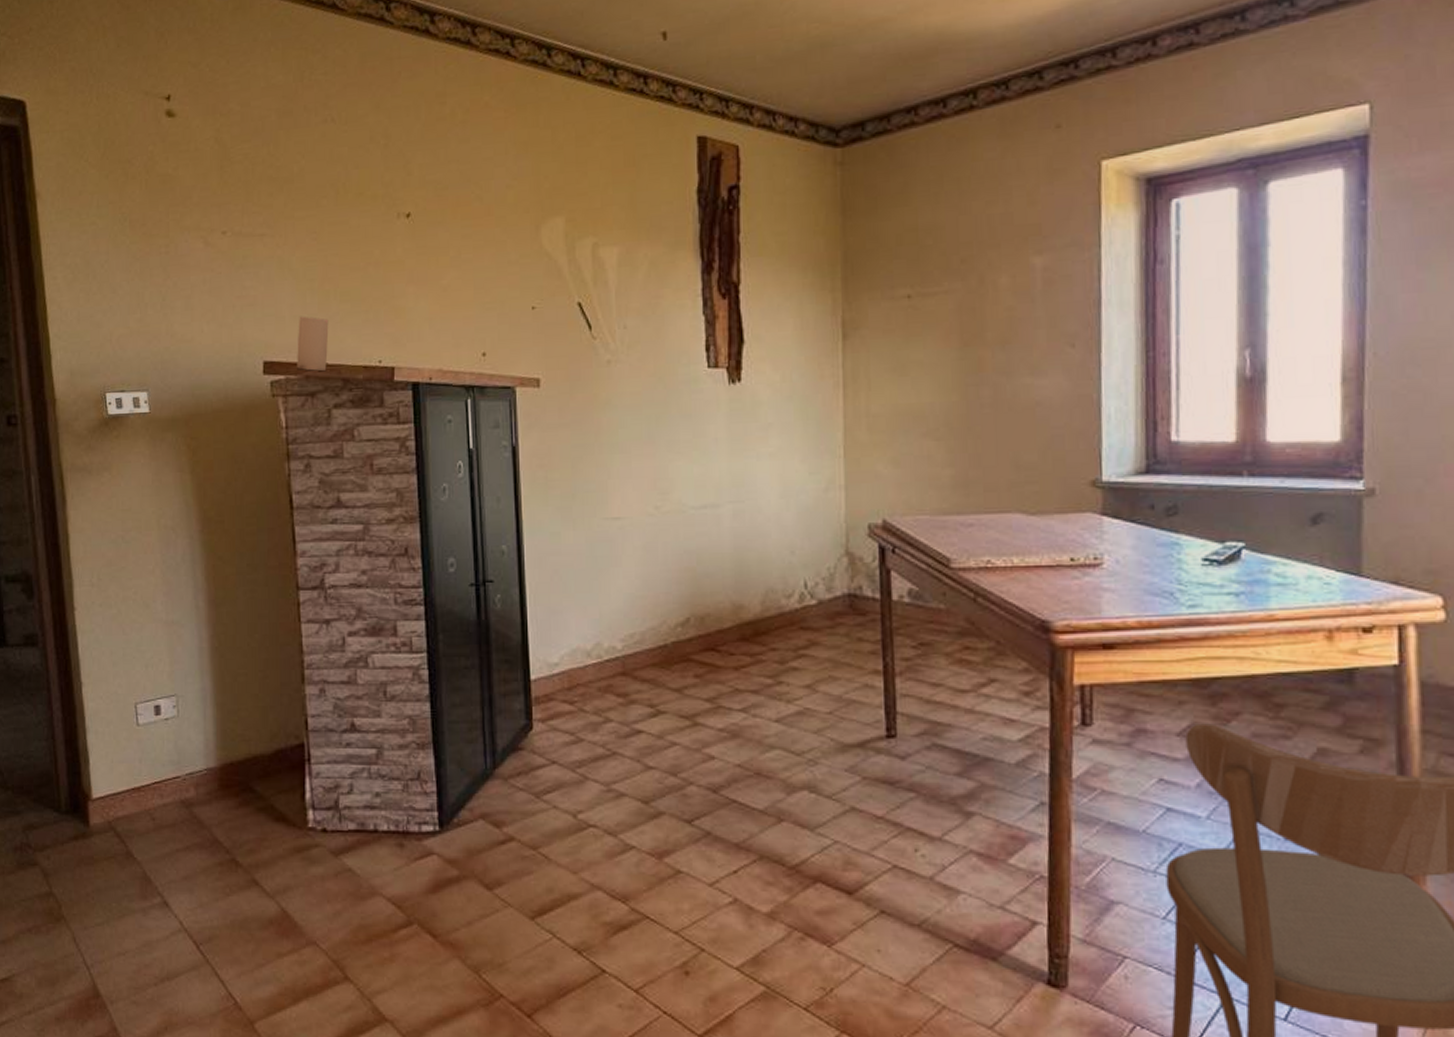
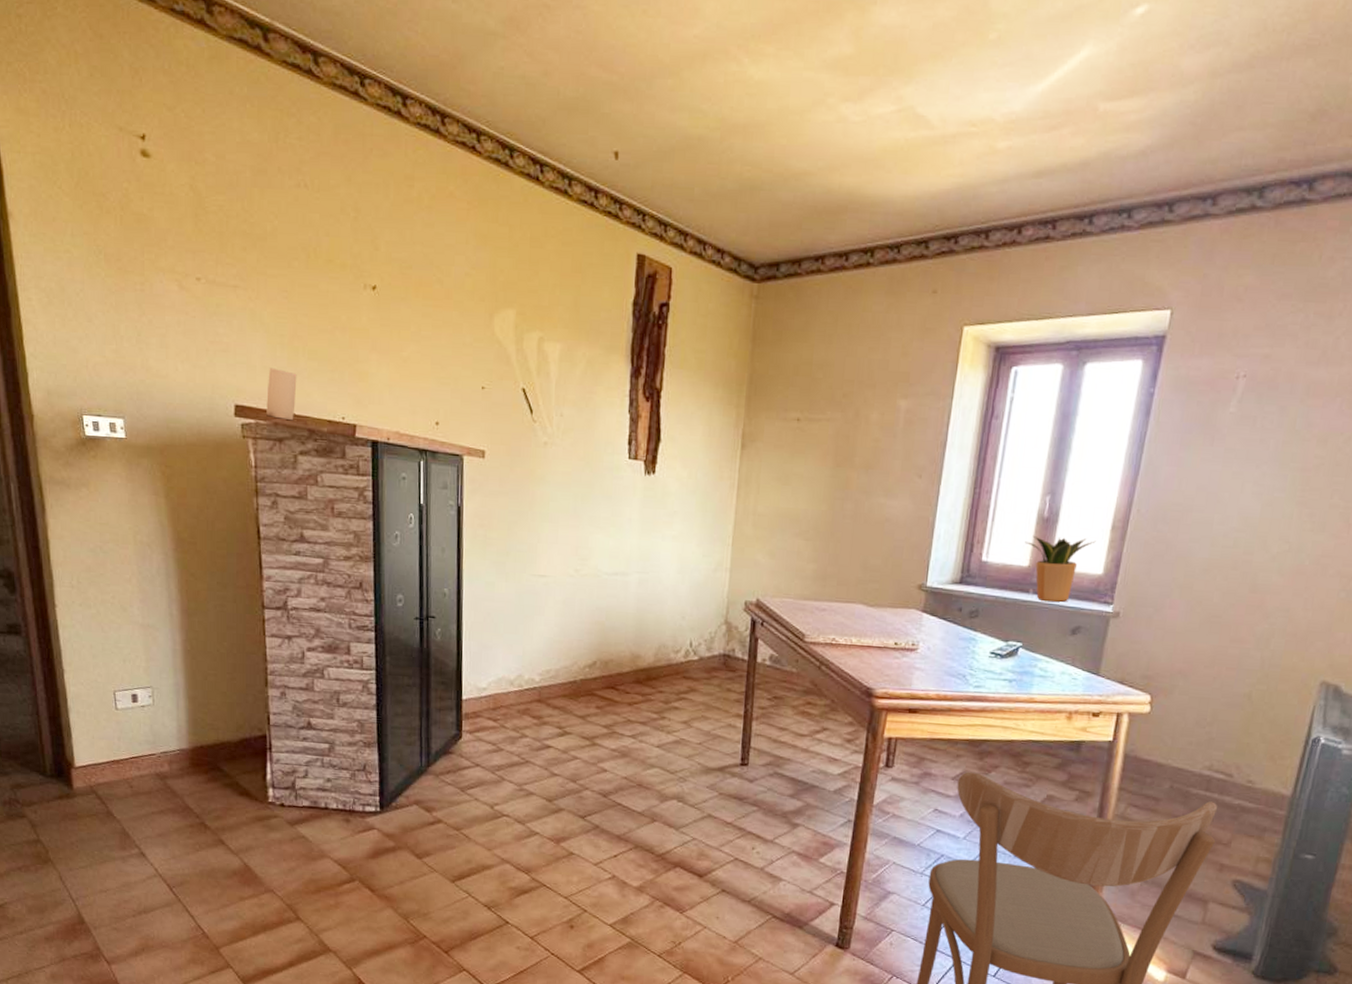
potted plant: none [1225,398,1324,484] -> present [1025,536,1096,602]

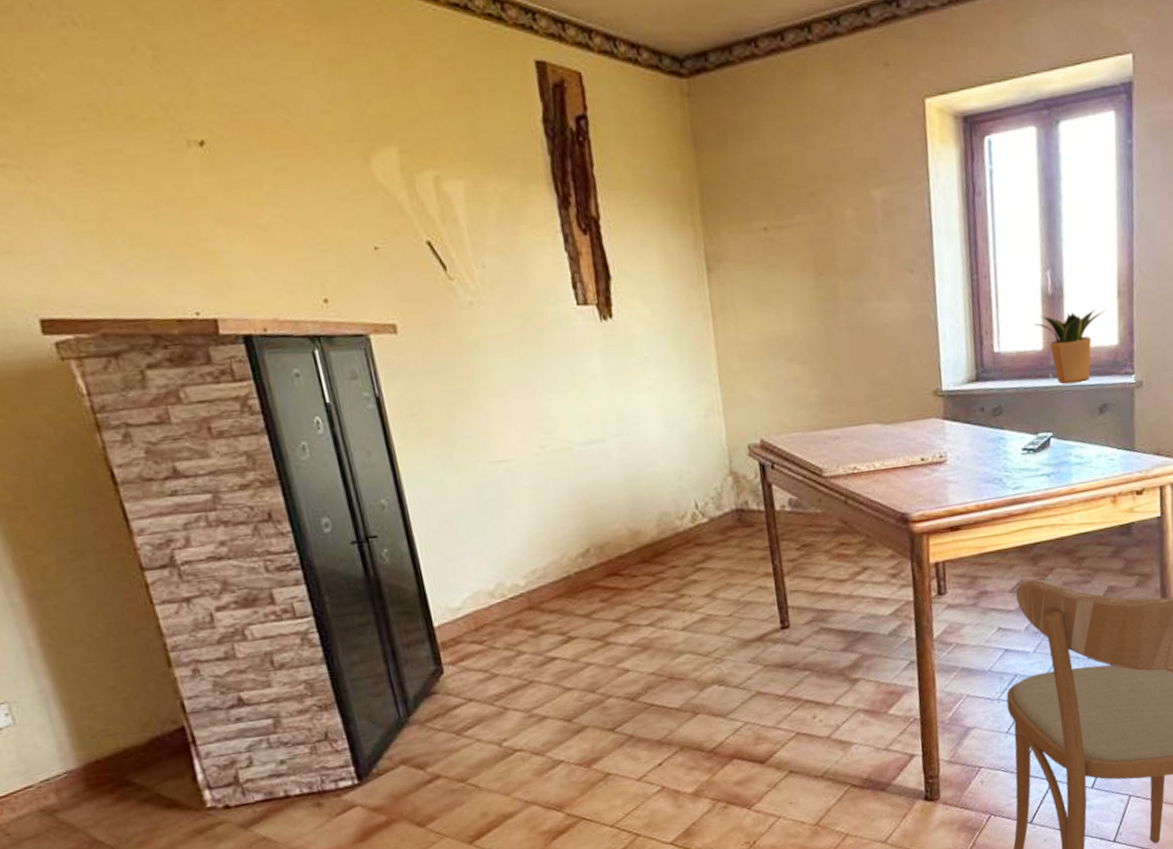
candle: present [266,367,297,420] -> none [77,264,129,328]

